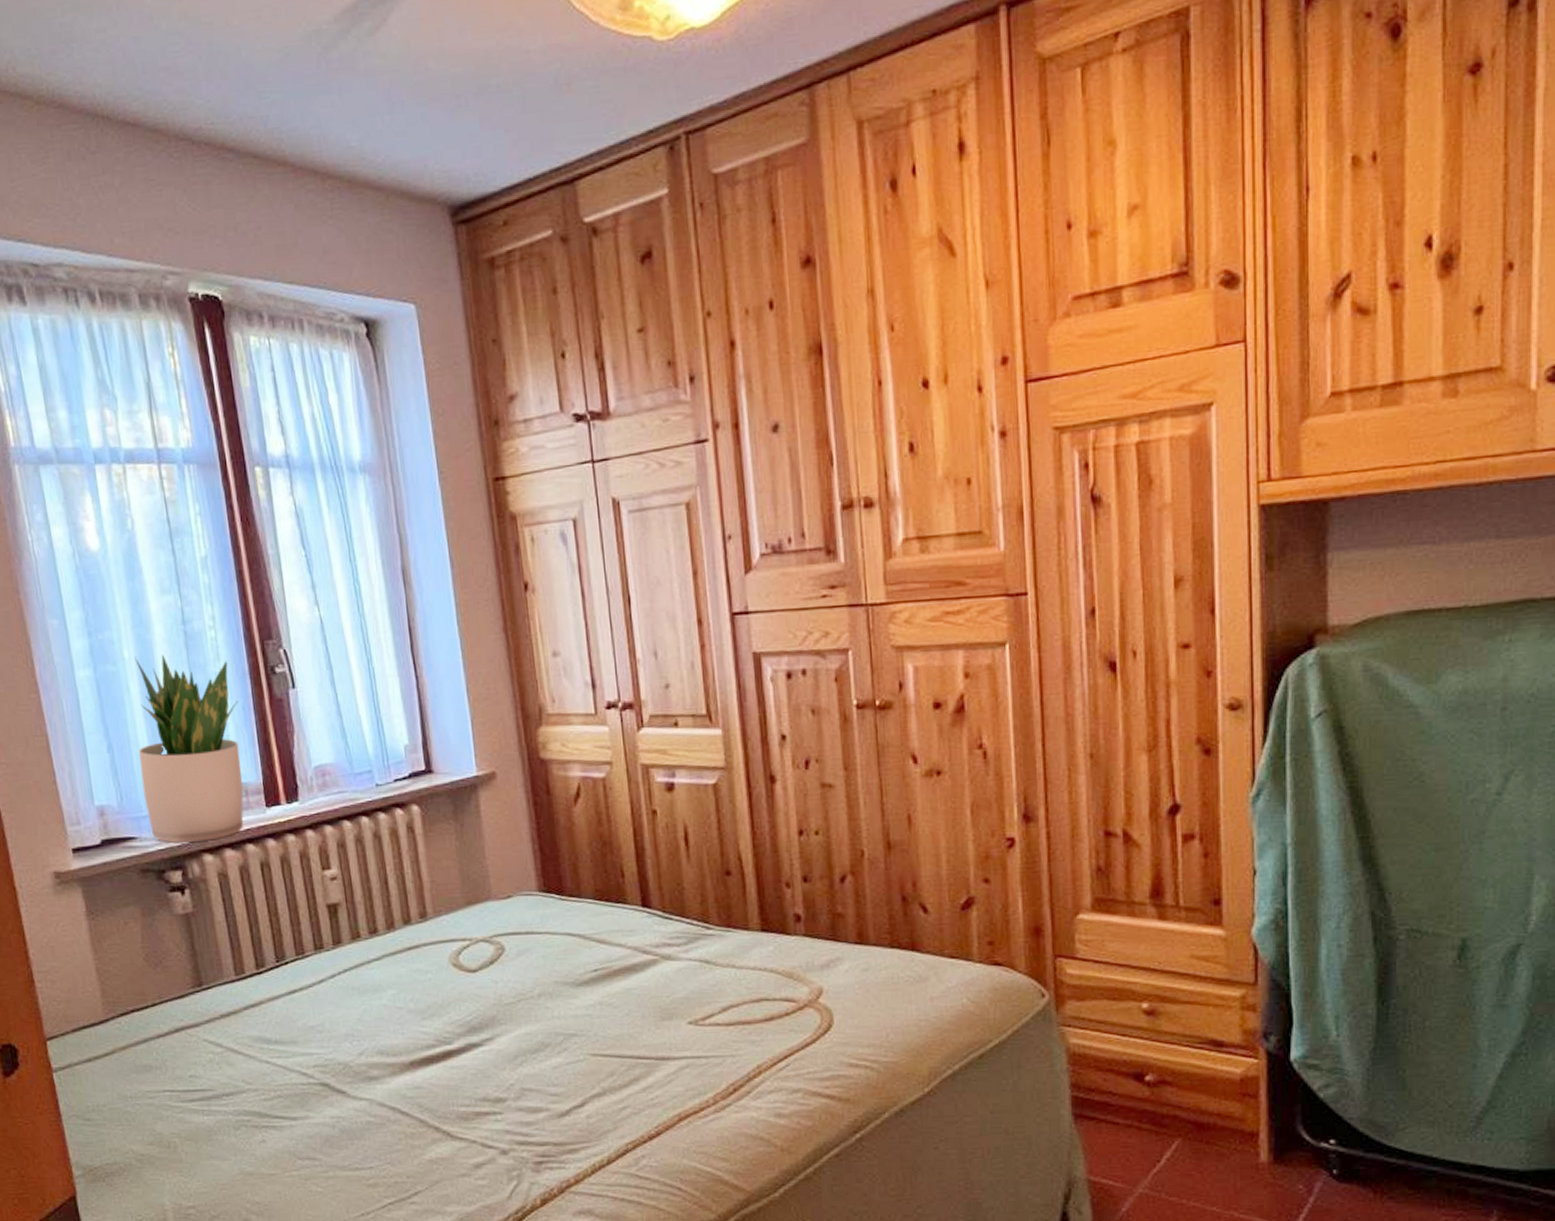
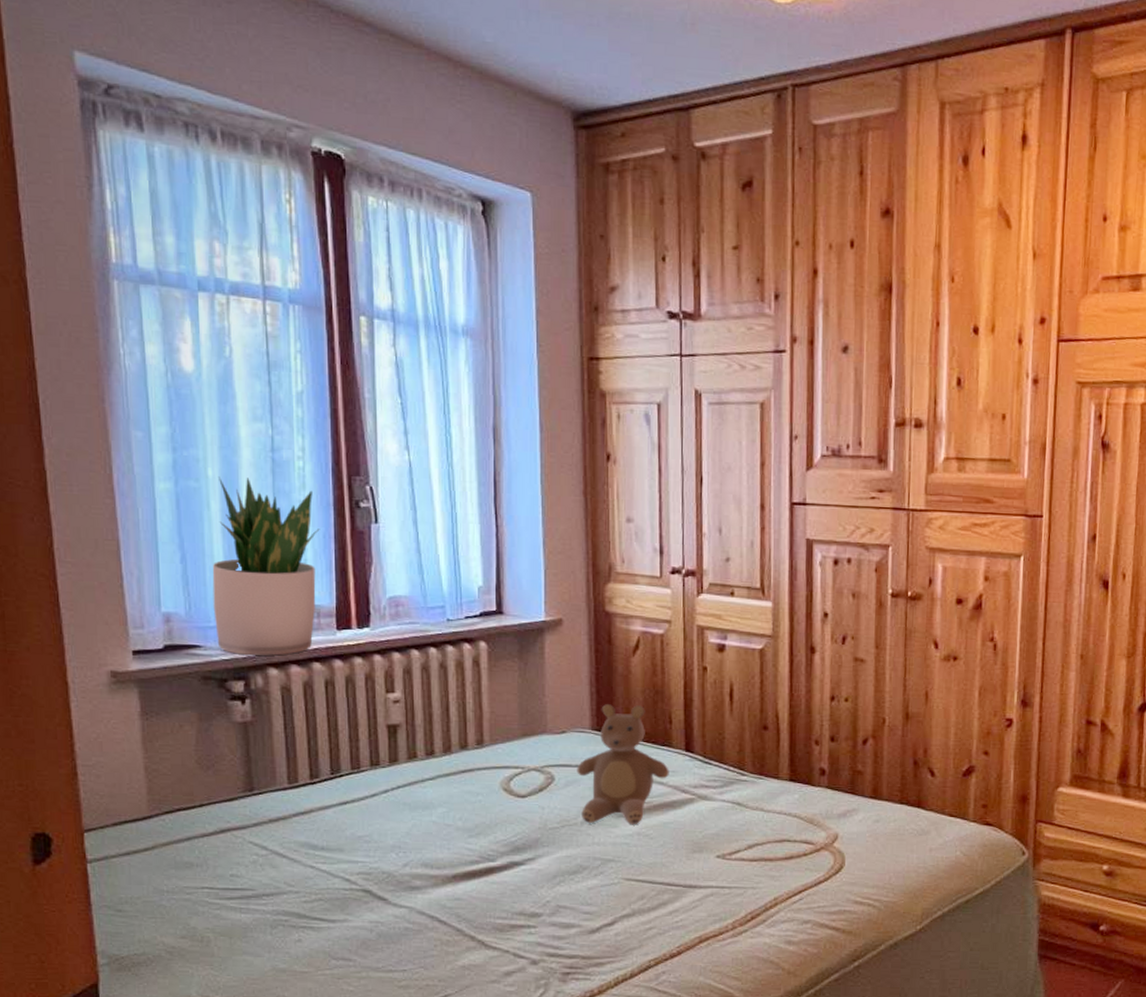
teddy bear: none [527,860,627,995] -> present [577,704,669,824]

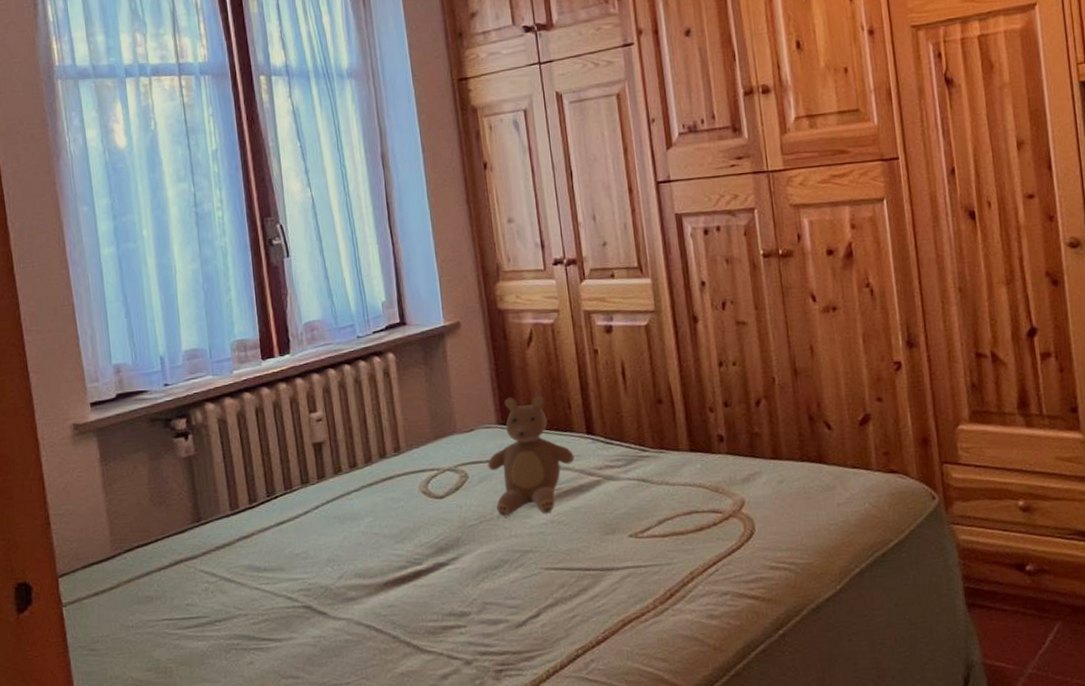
planter: present [212,476,320,656] -> none [152,233,242,395]

